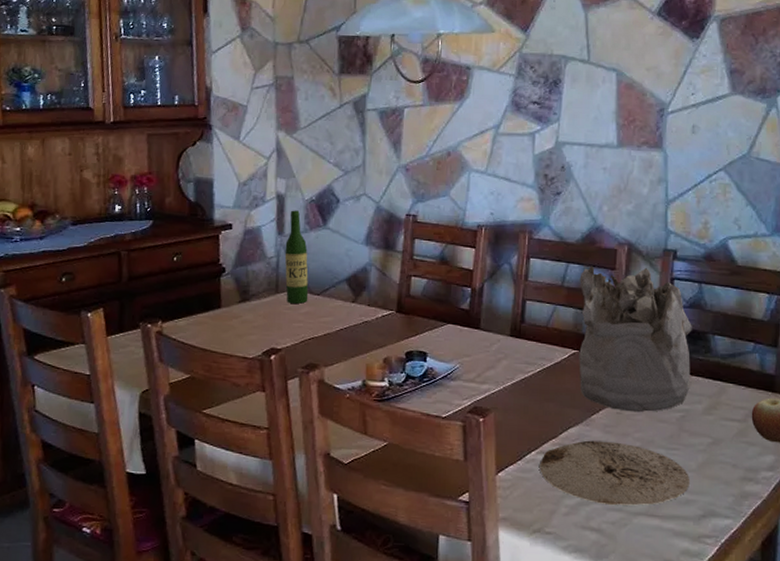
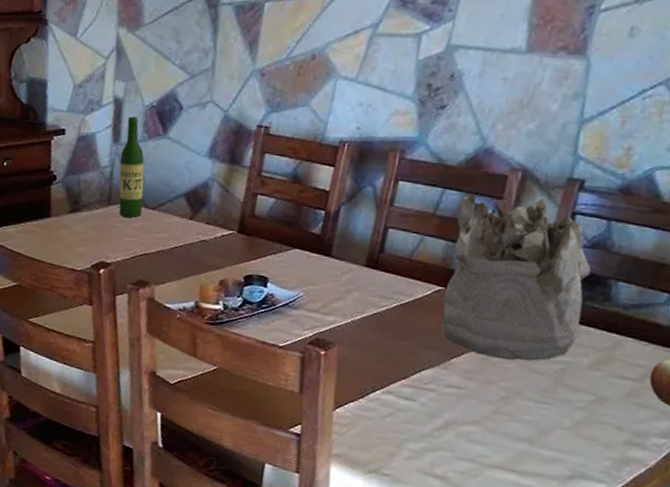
plate: present [540,440,691,506] -> none [383,384,561,459]

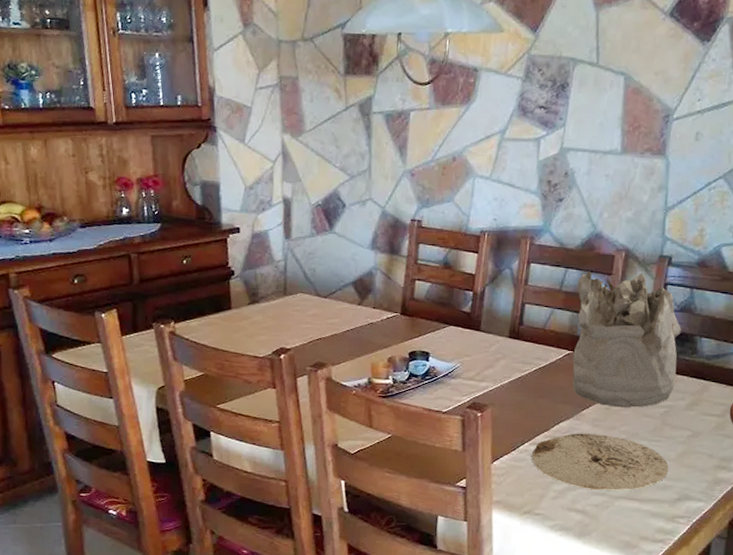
wine bottle: present [119,116,144,218] -> none [292,214,316,306]
plate: none [383,384,561,459] -> present [532,433,669,491]

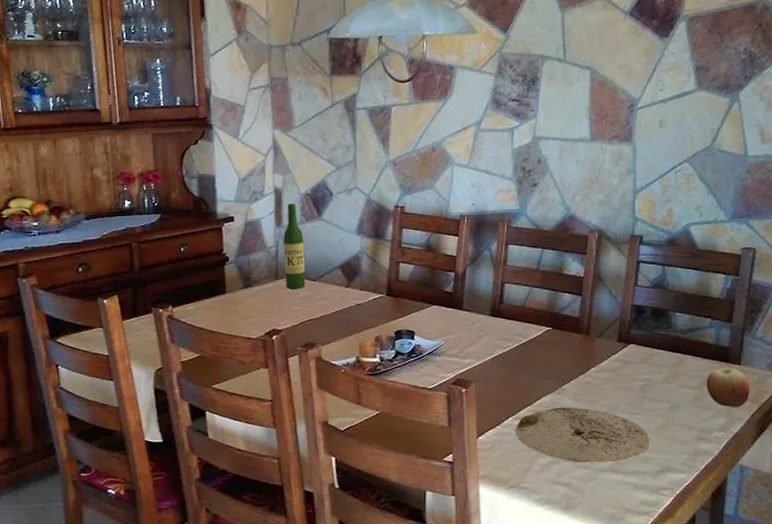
wine bottle: none [292,214,316,306] -> present [283,203,306,289]
mineral sample: present [572,271,681,408] -> none [552,251,655,382]

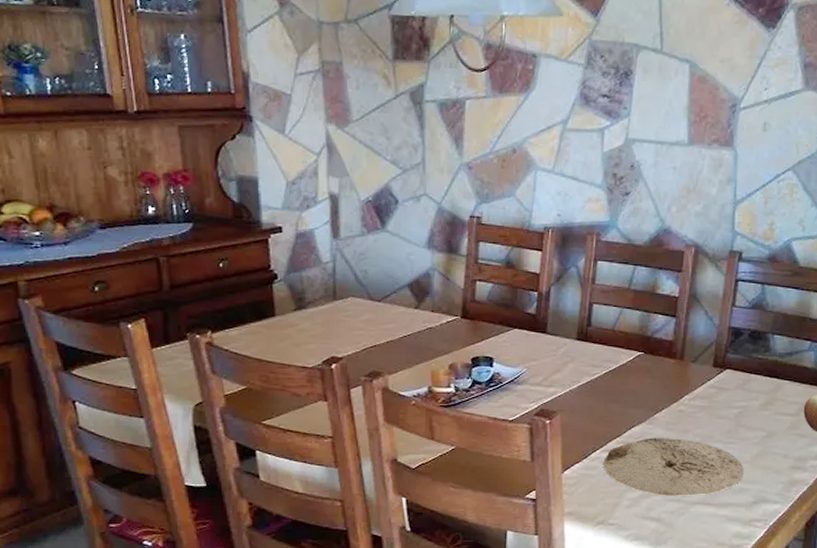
wine bottle: present [283,203,306,289] -> none [341,211,369,311]

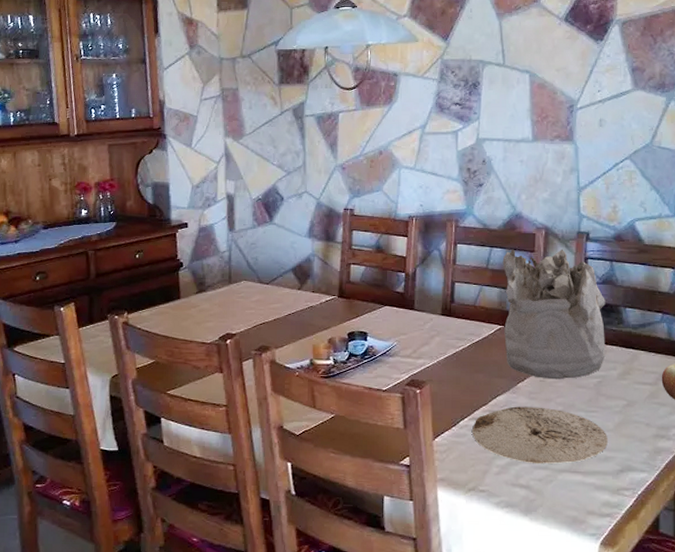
mineral sample: none [643,268,753,410] -> present [502,249,606,380]

